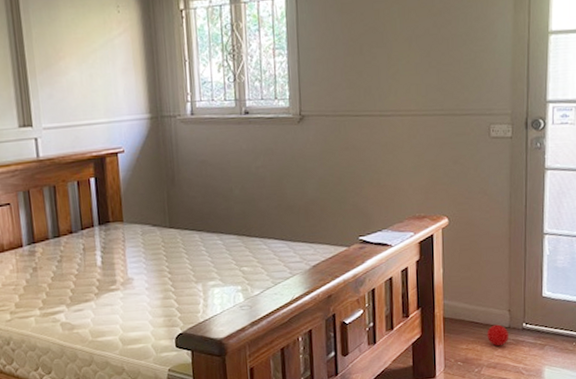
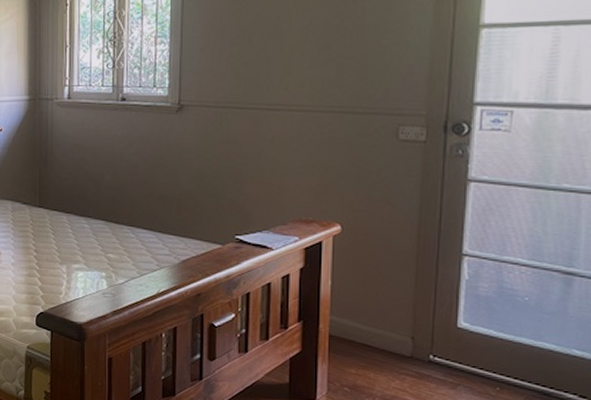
ball: present [487,324,509,347] -> none [382,351,411,378]

